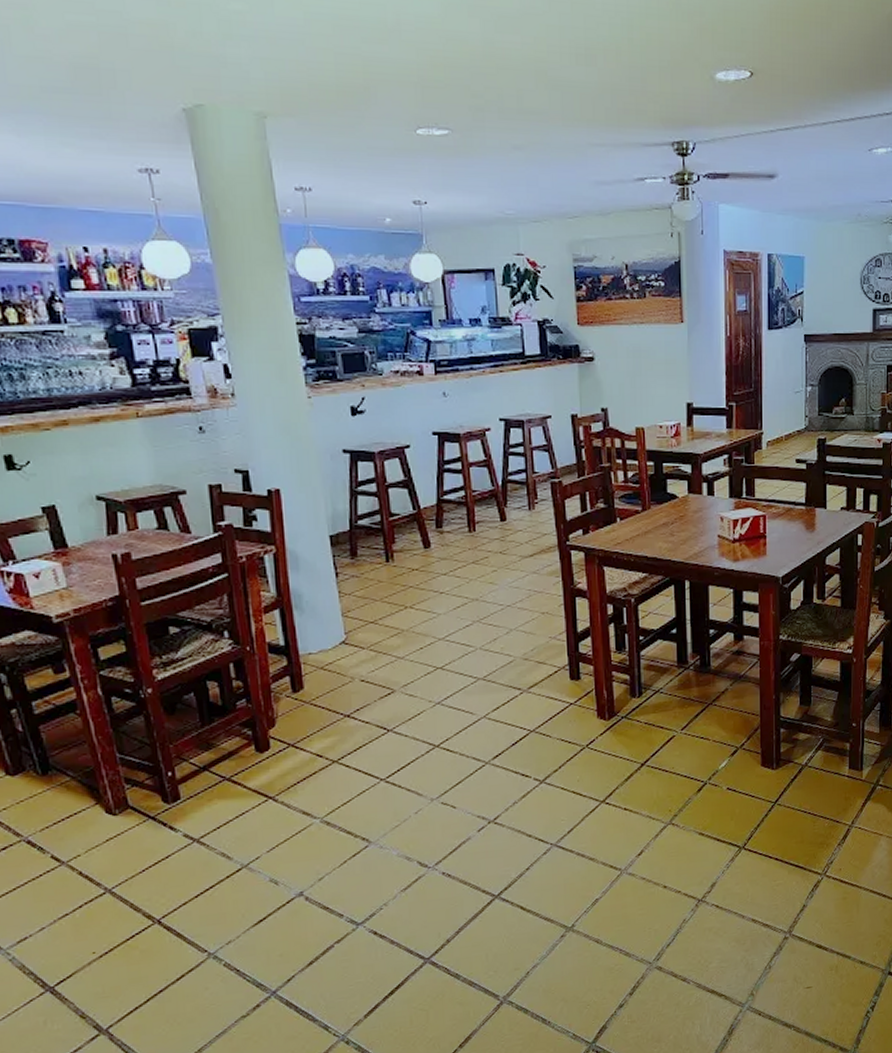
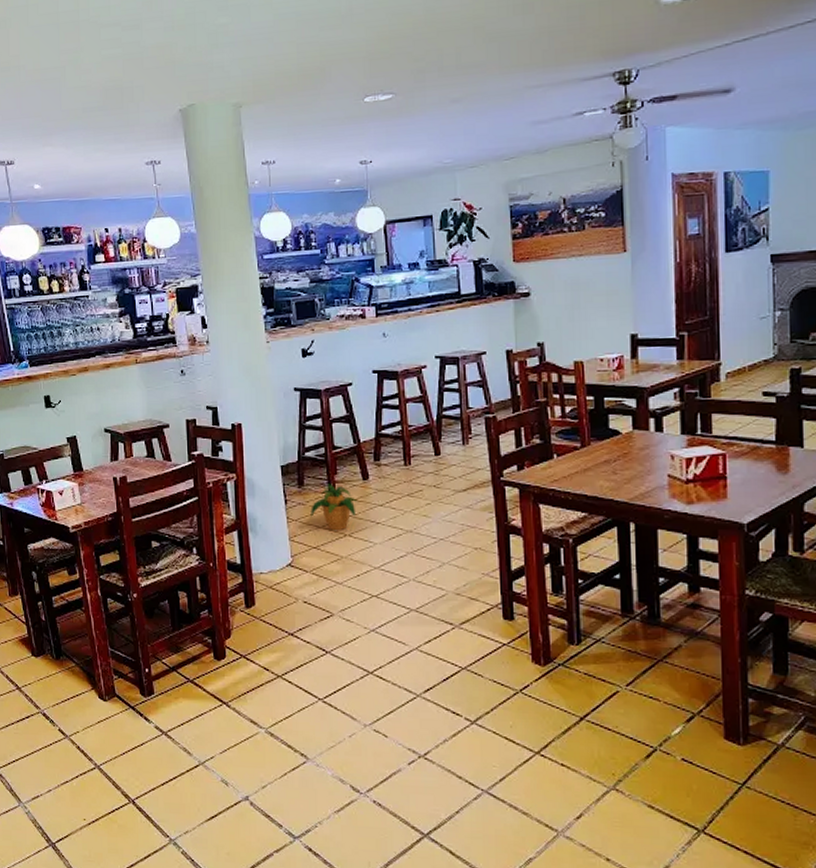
potted plant: none [366,553,421,602] -> present [310,484,359,530]

